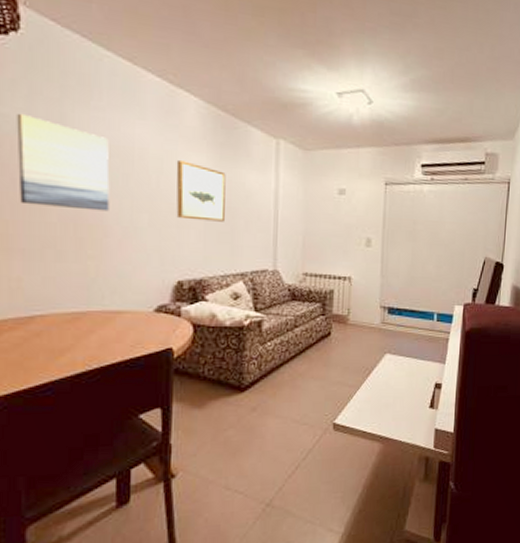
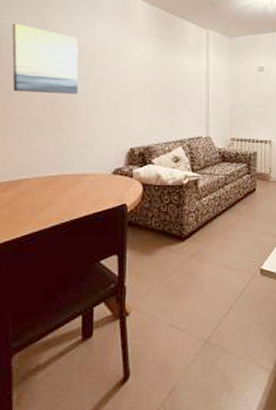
wall art: present [176,159,226,222] -> none [128,50,167,99]

